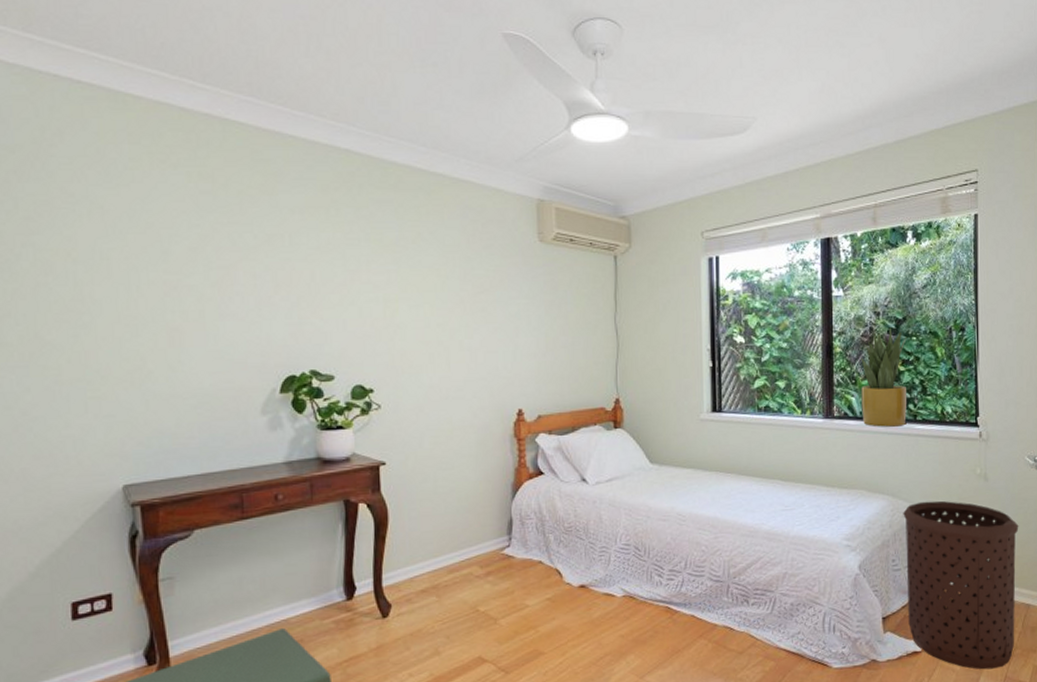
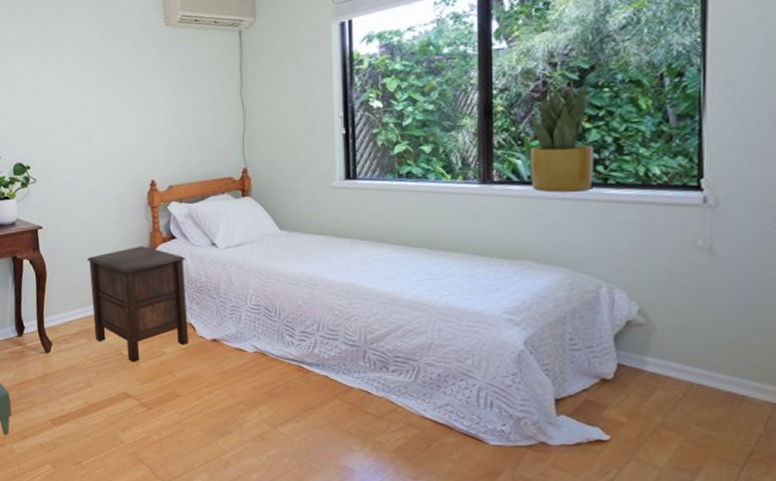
nightstand: none [439,483,554,619] -> present [86,246,189,362]
laundry basket: present [903,500,1019,669] -> none [586,276,764,472]

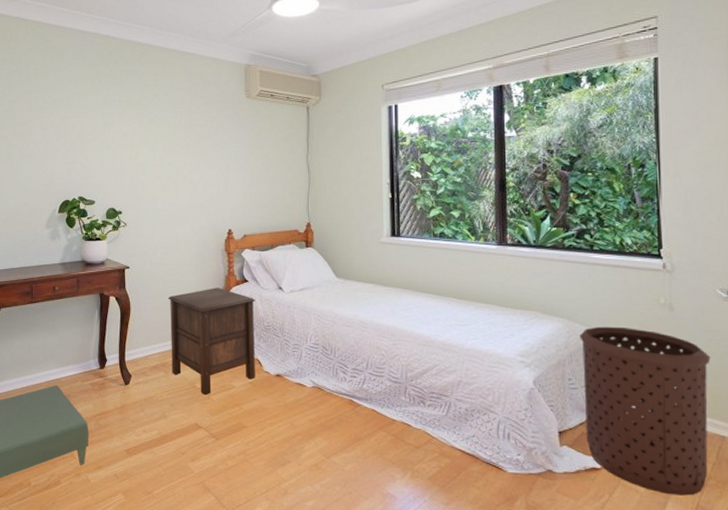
planter: present [530,79,595,193] -> none [534,164,582,256]
laundry basket: none [586,276,764,472] -> present [579,326,711,496]

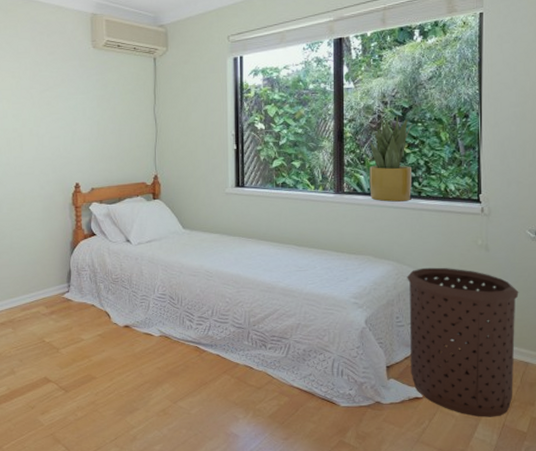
nightstand: present [168,288,256,395] -> none [14,242,104,349]
planter: none [534,164,582,256] -> present [369,115,412,203]

